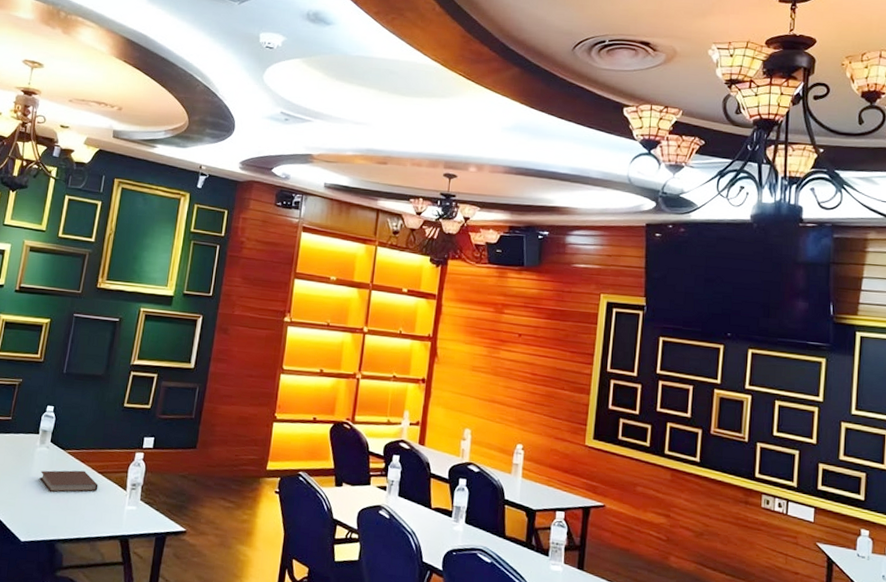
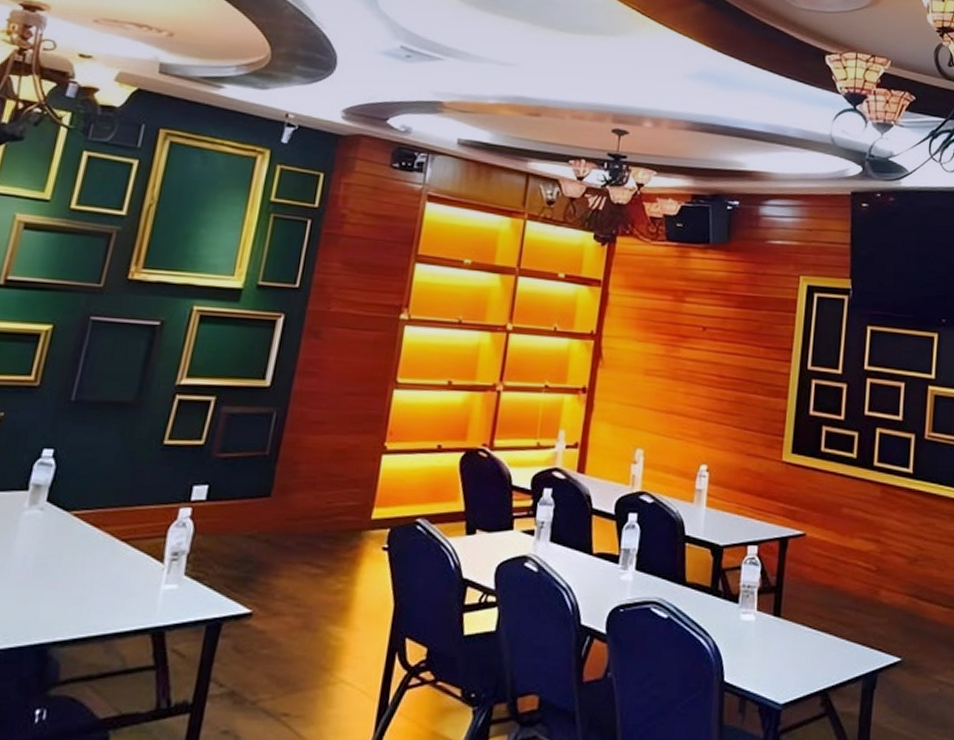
notebook: present [39,470,98,493] -> none [26,539,121,575]

